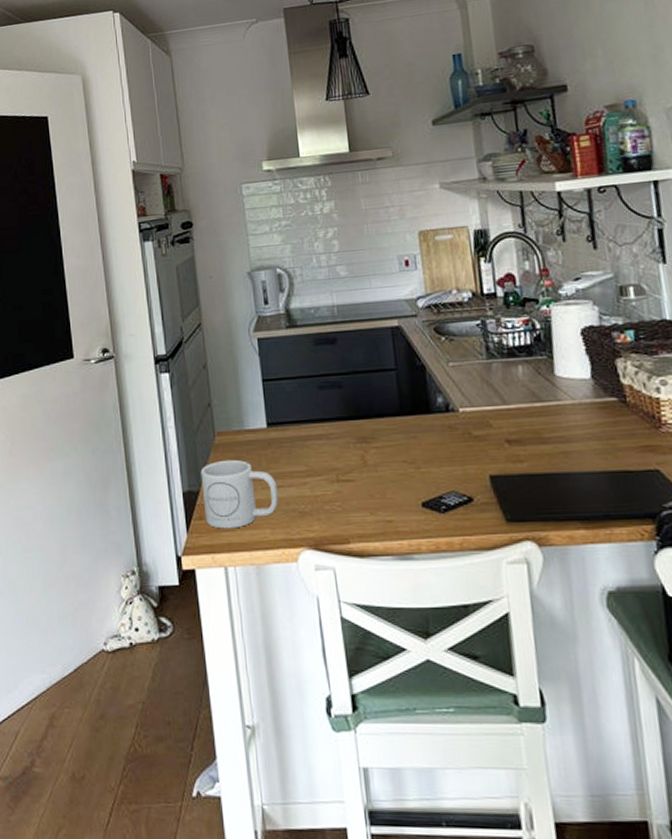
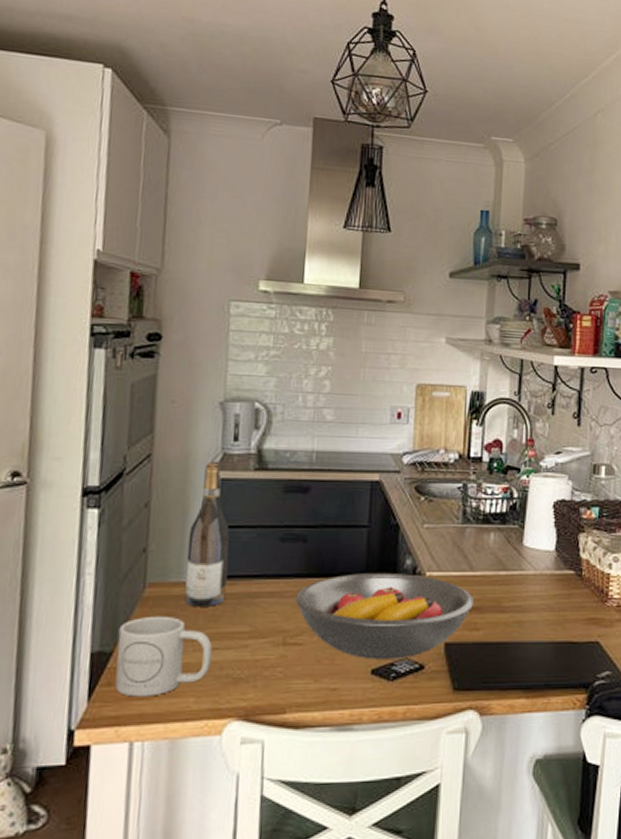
wine bottle: none [241,323,281,451] -> present [184,460,230,607]
fruit bowl: none [341,411,513,493] -> present [295,573,473,660]

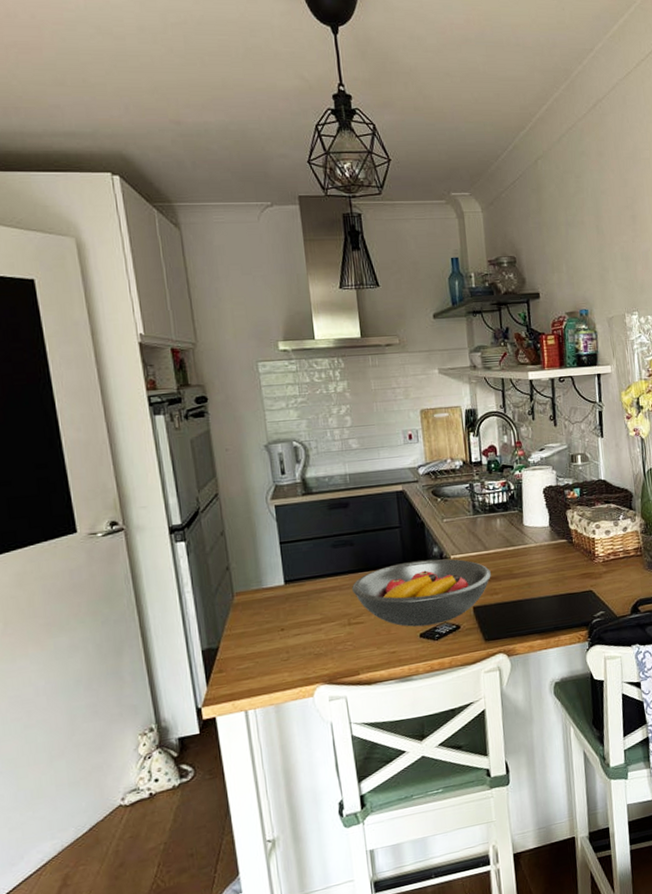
mug: present [115,616,213,697] -> none [219,615,296,679]
wine bottle: present [184,460,230,607] -> none [259,492,297,606]

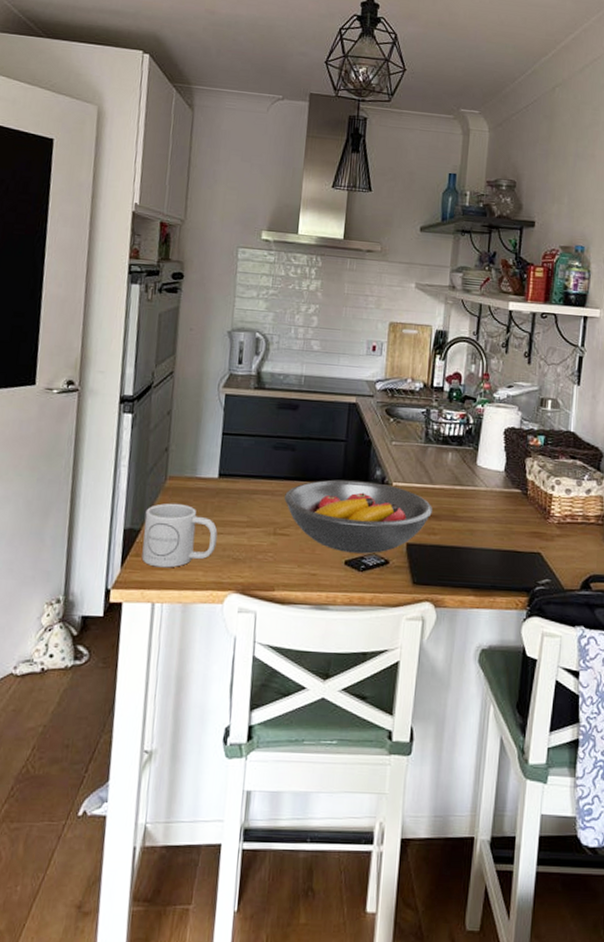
mug: none [219,615,296,679] -> present [141,503,218,568]

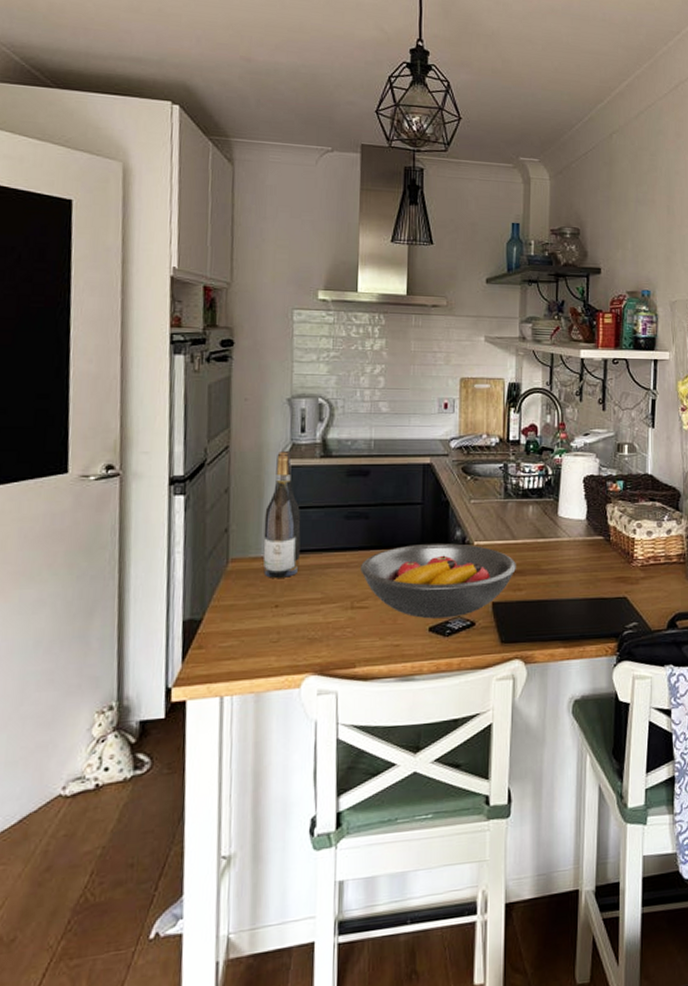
mug: present [141,503,218,568] -> none [205,586,289,658]
wine bottle: none [196,379,233,499] -> present [262,450,301,578]

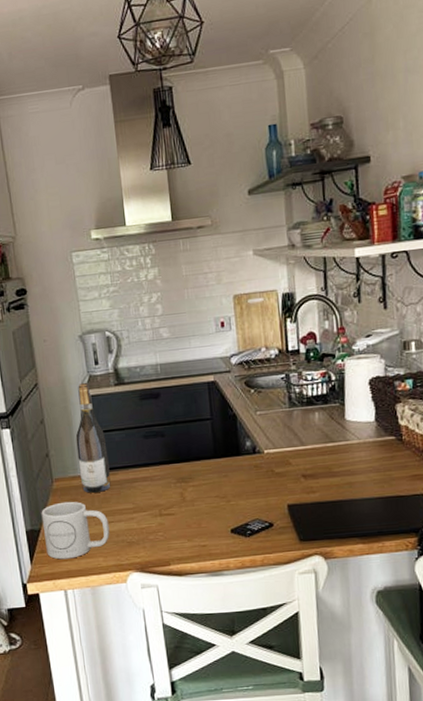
mug: none [205,586,289,658] -> present [41,501,110,560]
fruit bowl: present [361,543,516,619] -> none [163,453,308,522]

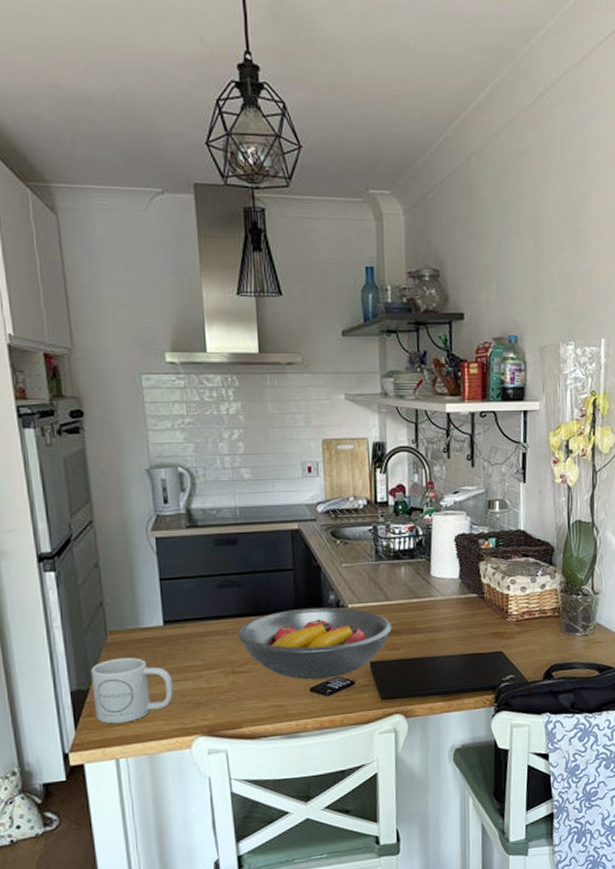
wine bottle: present [75,382,111,493] -> none [137,522,177,648]
fruit bowl: none [163,453,308,522] -> present [238,607,392,680]

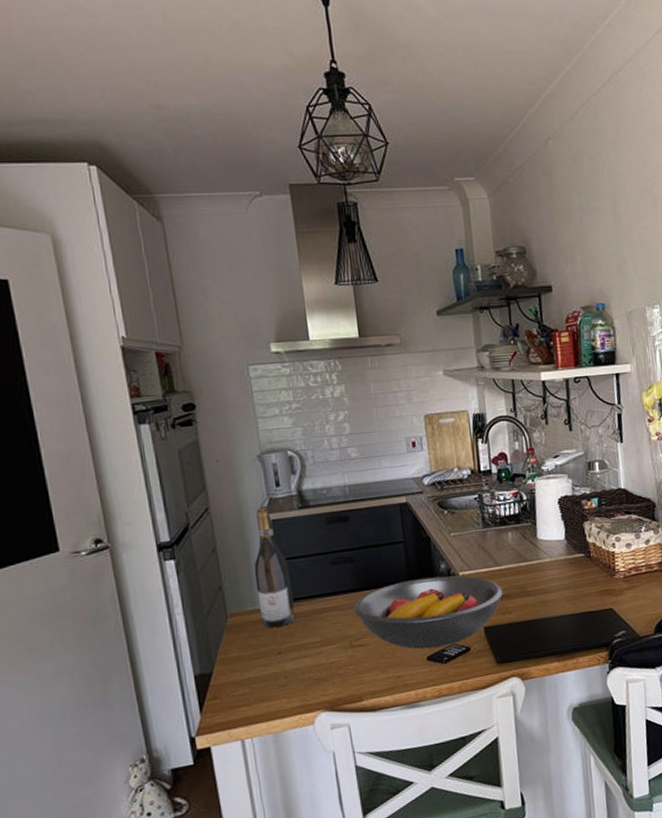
mug: present [90,657,174,724] -> none [213,638,295,706]
wine bottle: none [137,522,177,648] -> present [254,505,295,628]

